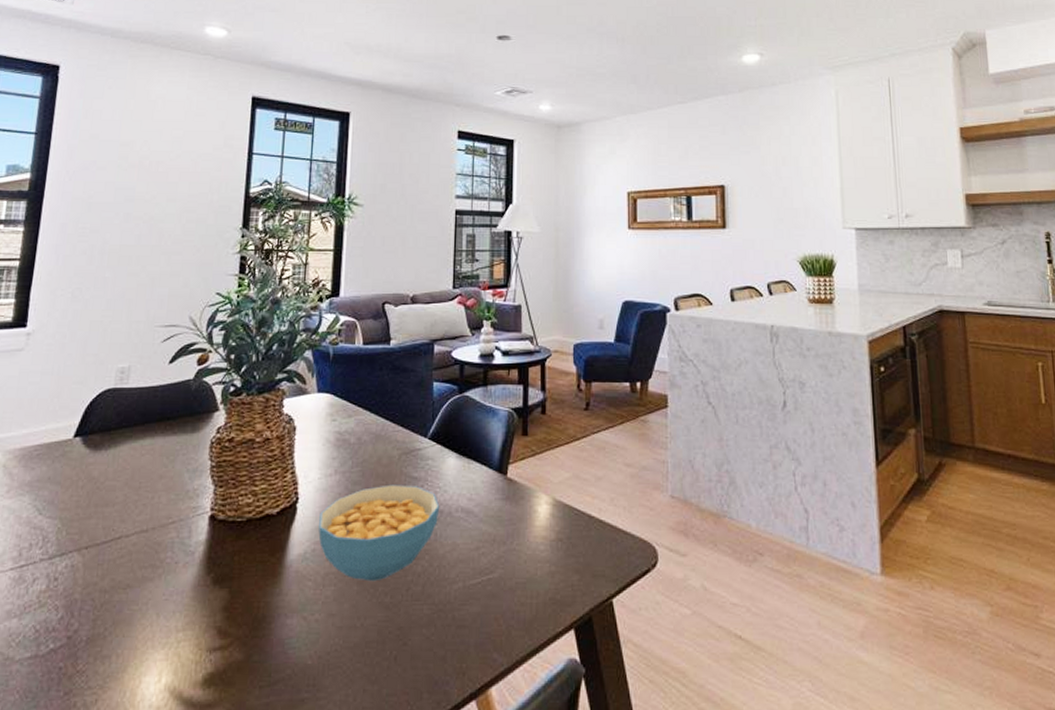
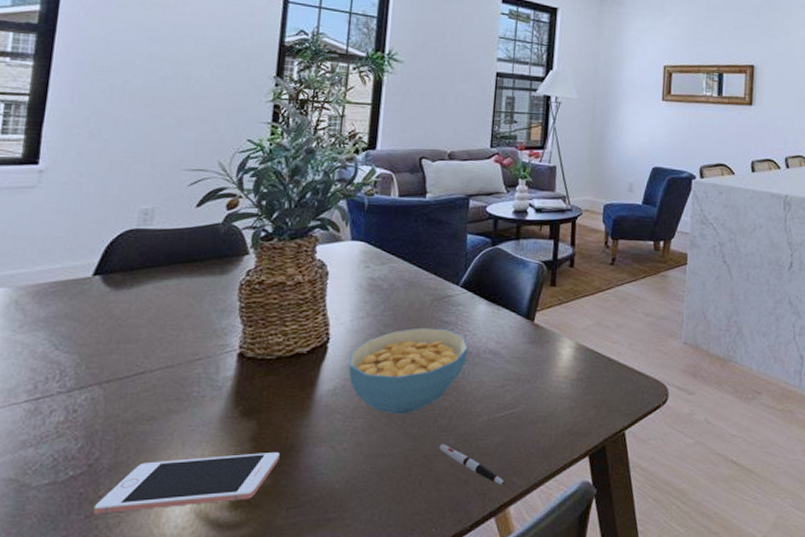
cell phone: none [71,623,252,691] -> present [93,451,280,515]
pen: none [413,614,485,663] -> present [439,444,505,485]

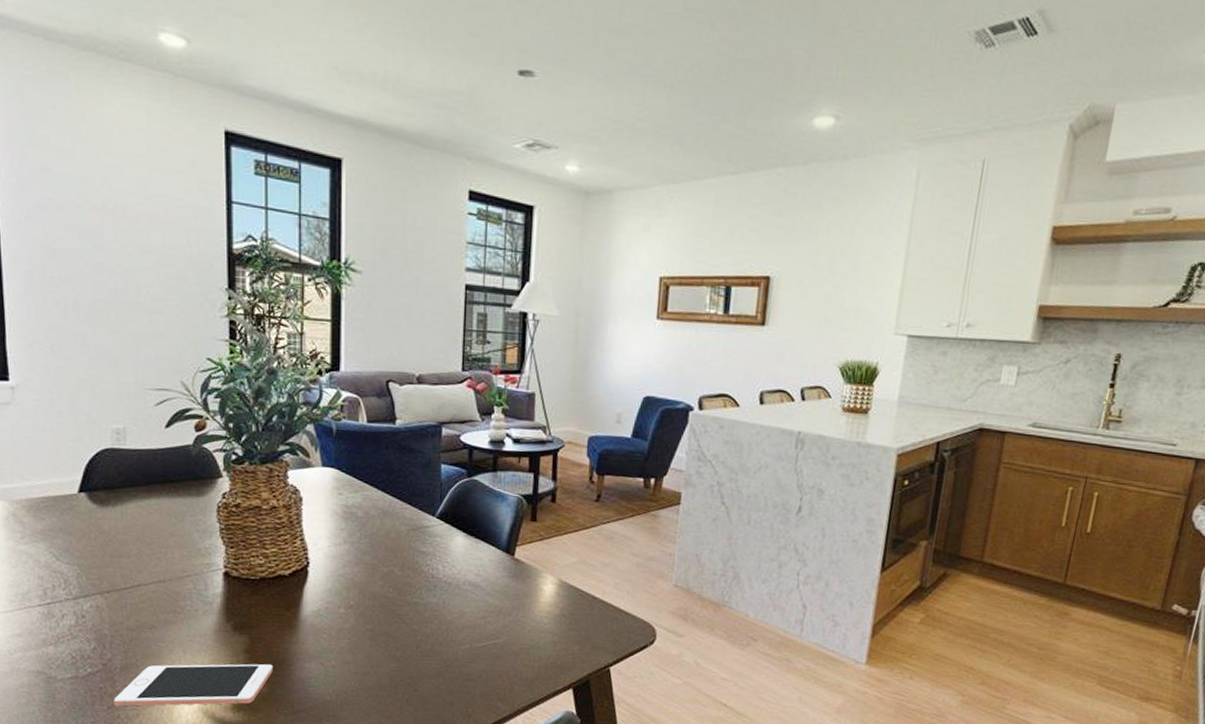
cereal bowl: present [349,327,469,415] -> none [331,556,448,638]
pen: present [439,444,505,485] -> none [423,667,489,709]

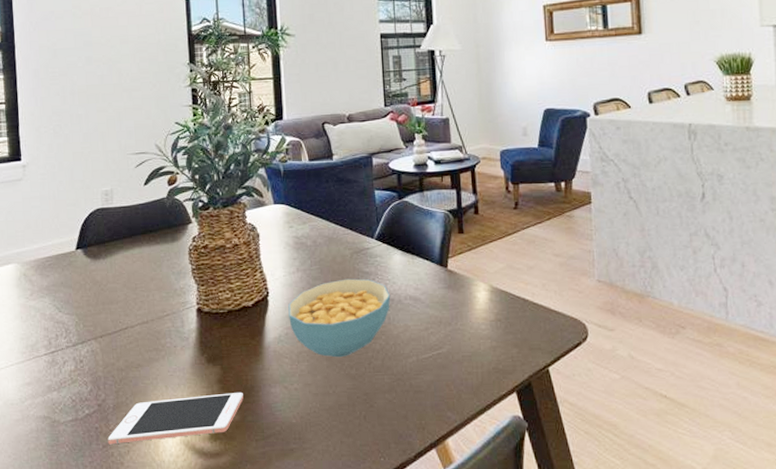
cereal bowl: none [331,556,448,638] -> present [288,278,391,358]

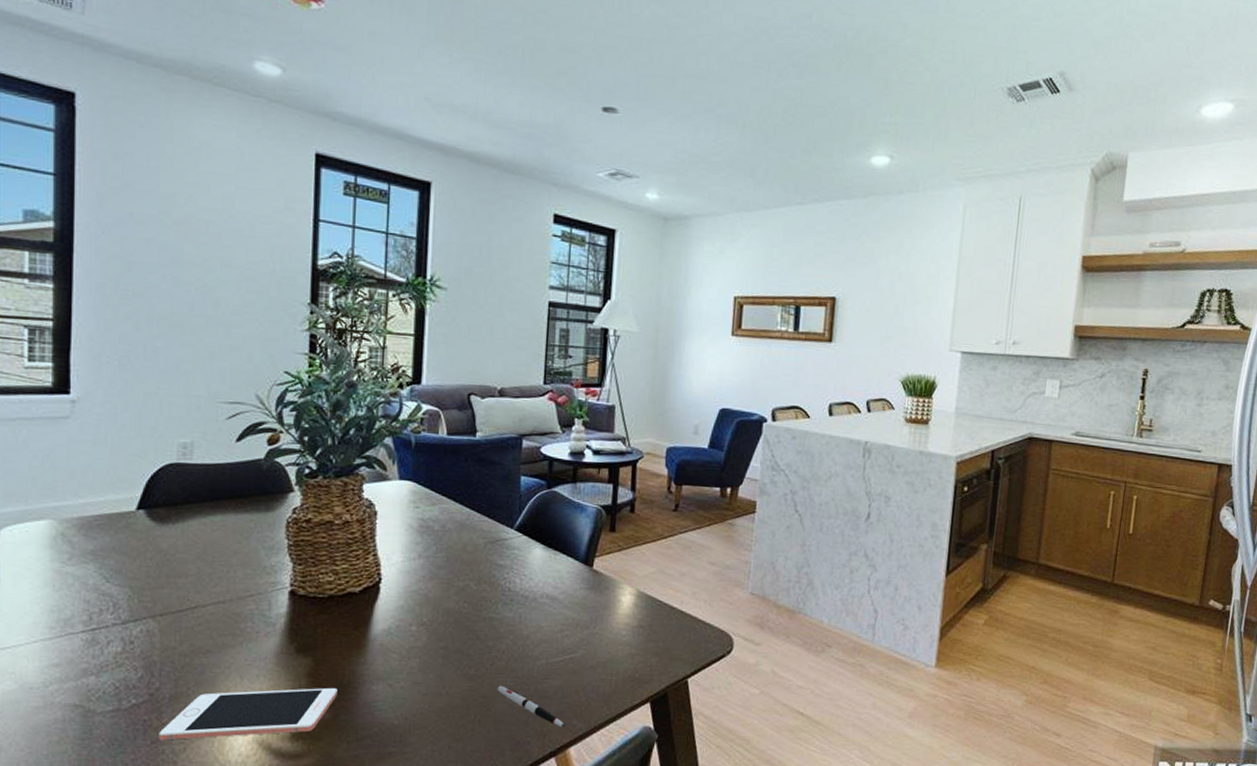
cereal bowl: present [288,278,391,358] -> none [403,570,525,656]
pen: none [377,383,441,420] -> present [497,685,565,727]

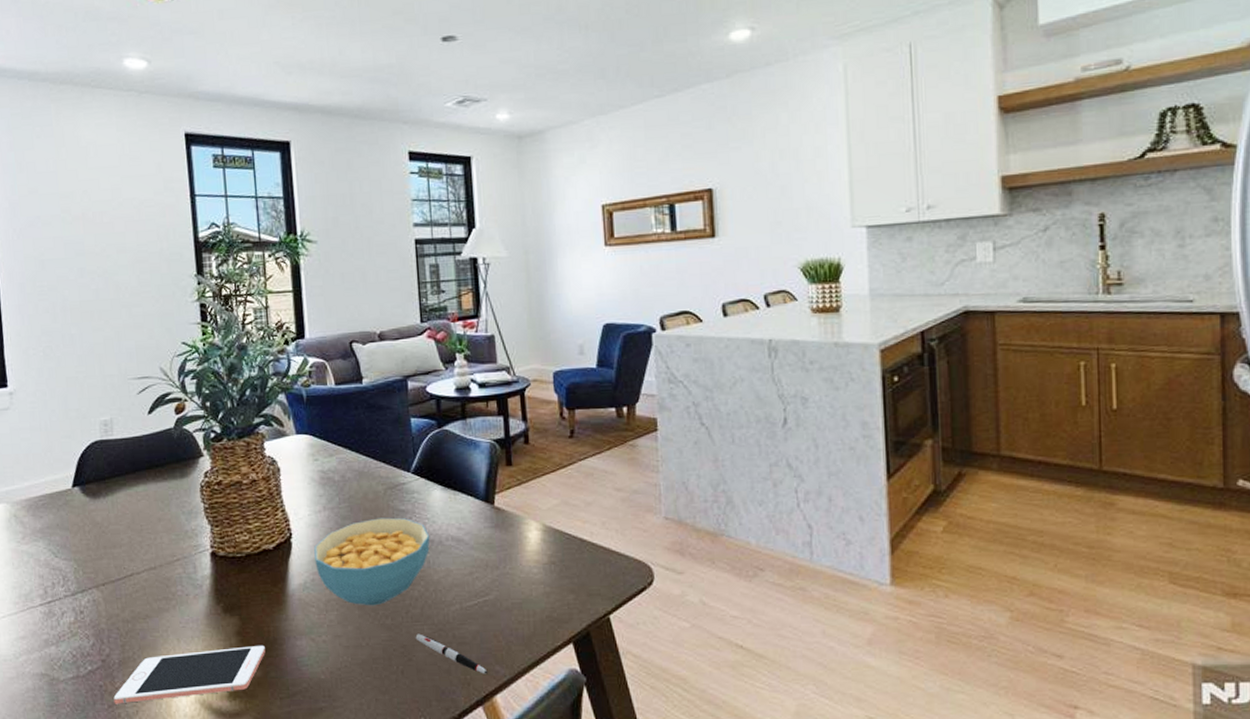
cereal bowl: none [403,570,525,656] -> present [314,517,430,606]

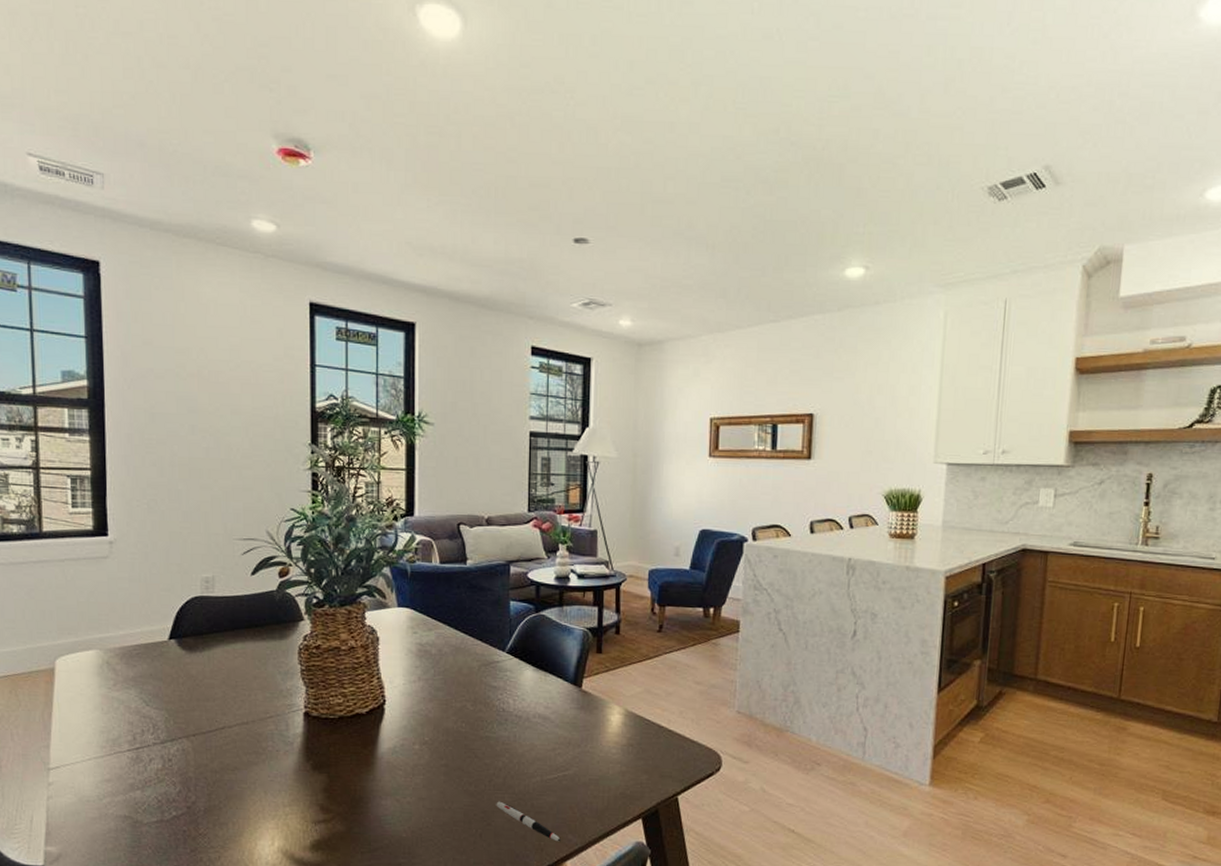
cell phone: present [113,645,265,704] -> none [196,802,350,849]
cereal bowl: present [314,517,430,606] -> none [406,692,518,773]

